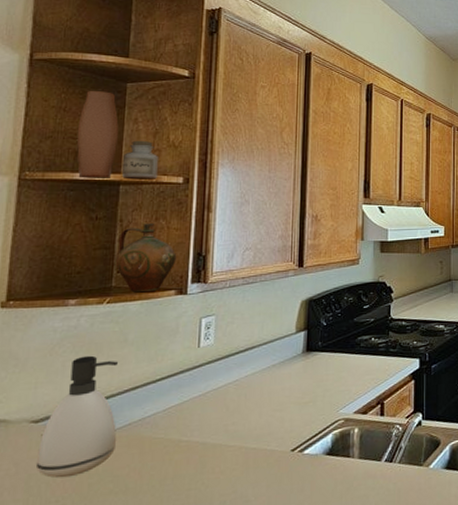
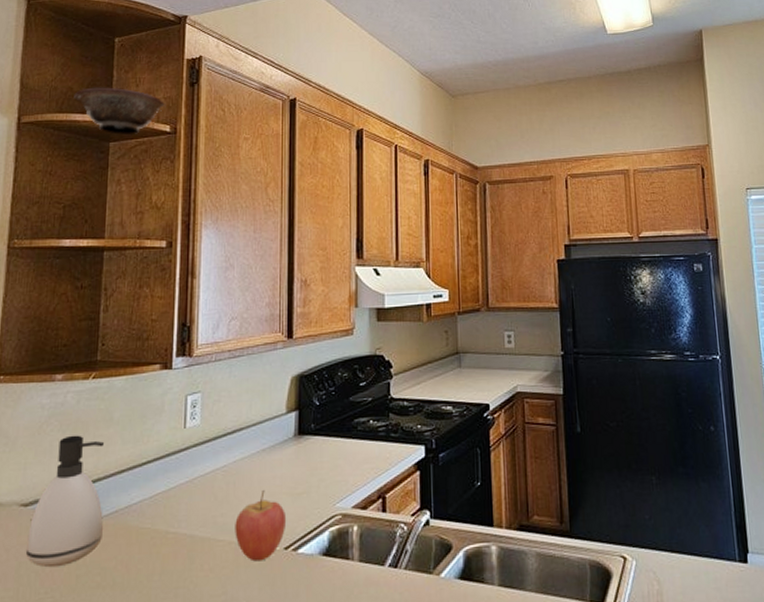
vase: present [76,90,119,178] -> none [62,151,102,245]
decorative bowl: none [90,29,184,78] -> present [74,87,165,136]
ceramic jug: present [115,223,177,293] -> none [100,292,161,367]
jar: present [122,140,159,180] -> none [106,202,142,245]
fruit: none [245,401,294,463] -> present [235,490,287,562]

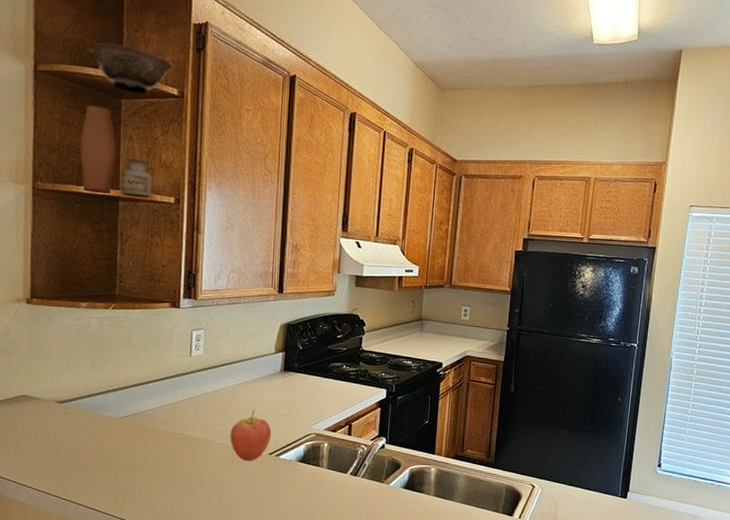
soap dispenser: present [25,435,104,568] -> none [62,352,124,450]
vase: none [62,151,102,245] -> present [79,105,116,194]
jar: none [106,202,142,245] -> present [121,158,153,198]

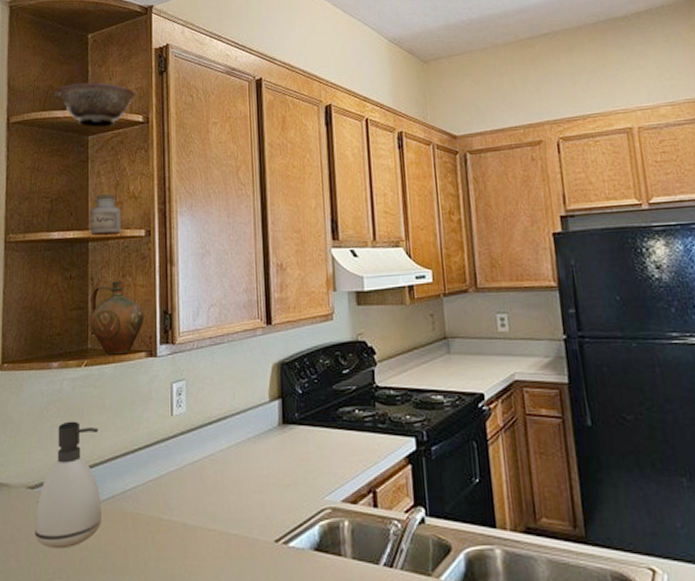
soap dispenser: none [62,352,124,450] -> present [34,421,101,549]
vase: present [79,105,116,194] -> none [49,146,84,238]
ceramic jug: none [118,239,170,303] -> present [89,281,144,355]
fruit: present [230,410,272,461] -> none [225,481,276,553]

